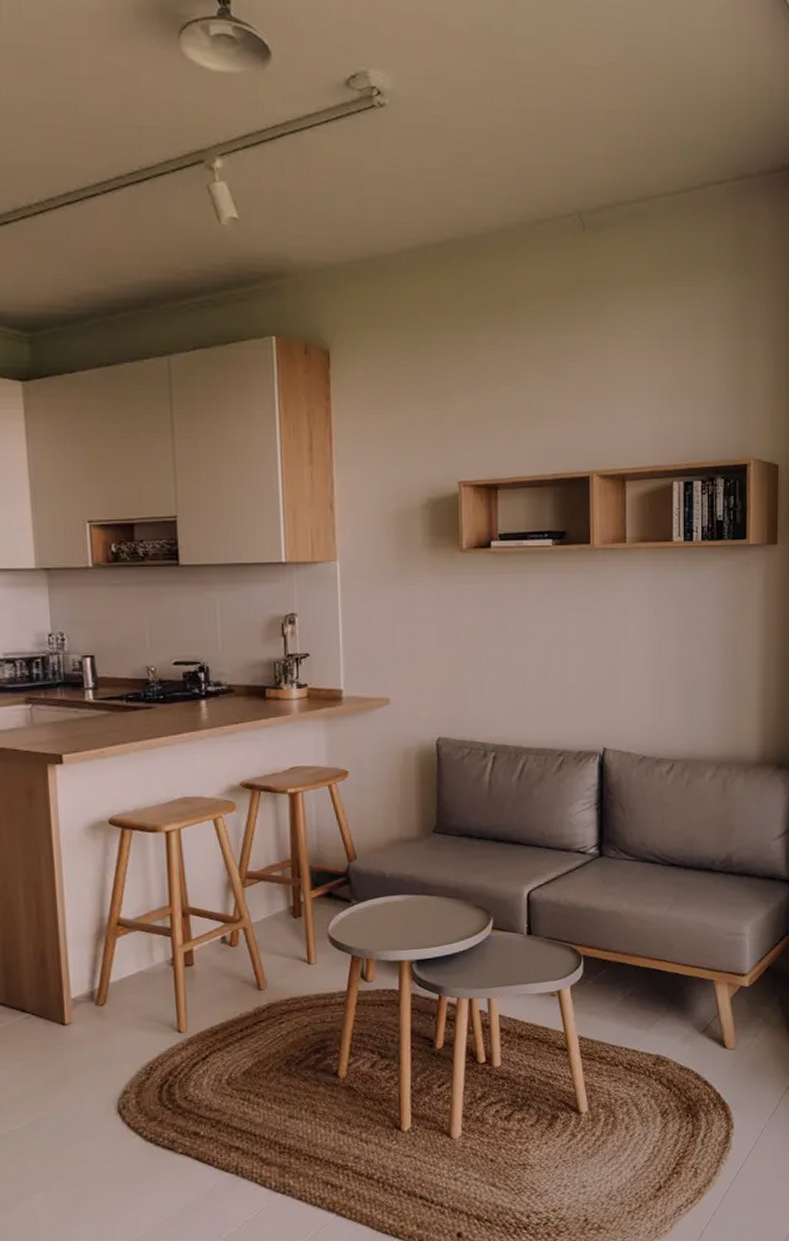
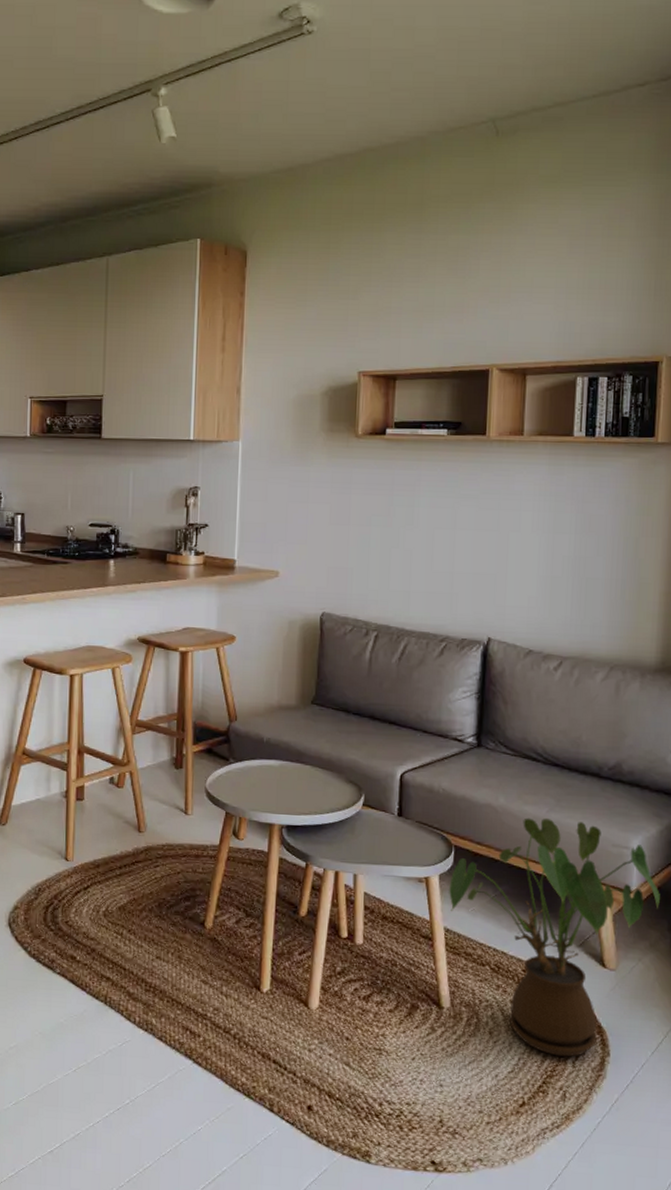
house plant: none [581,916,770,1138] -> present [449,818,660,1057]

